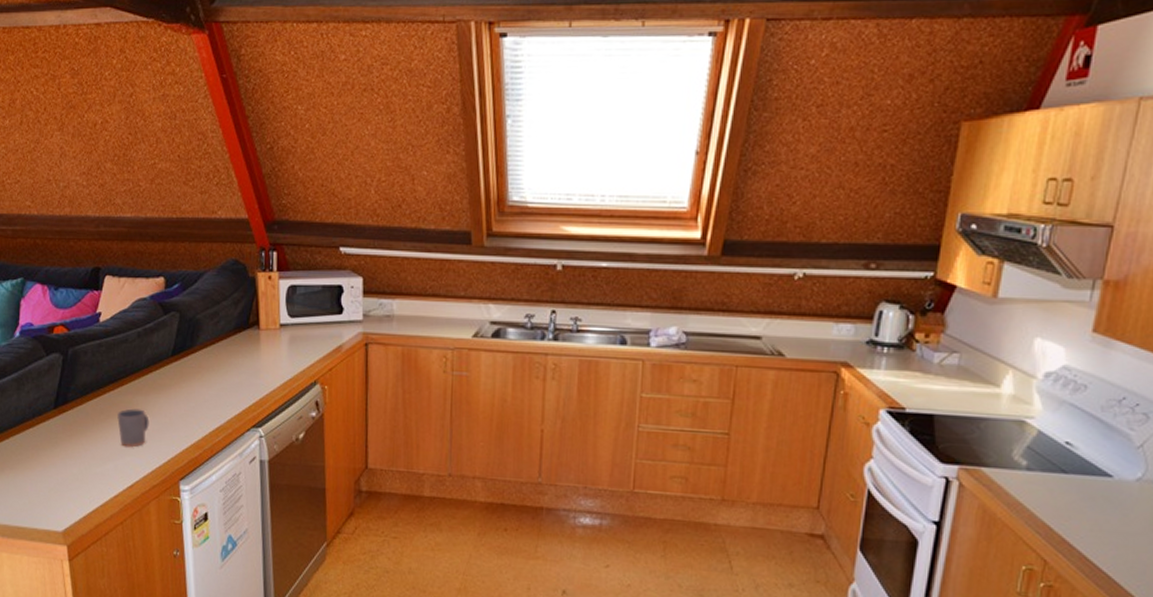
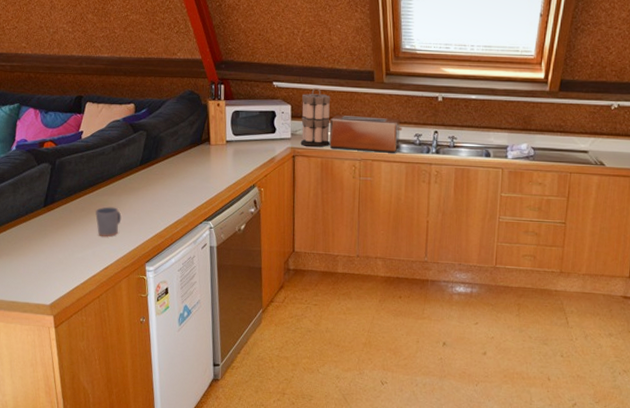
spice rack: none [375,253,414,333] -> present [300,87,330,148]
toaster: none [412,289,509,340] -> present [329,114,403,153]

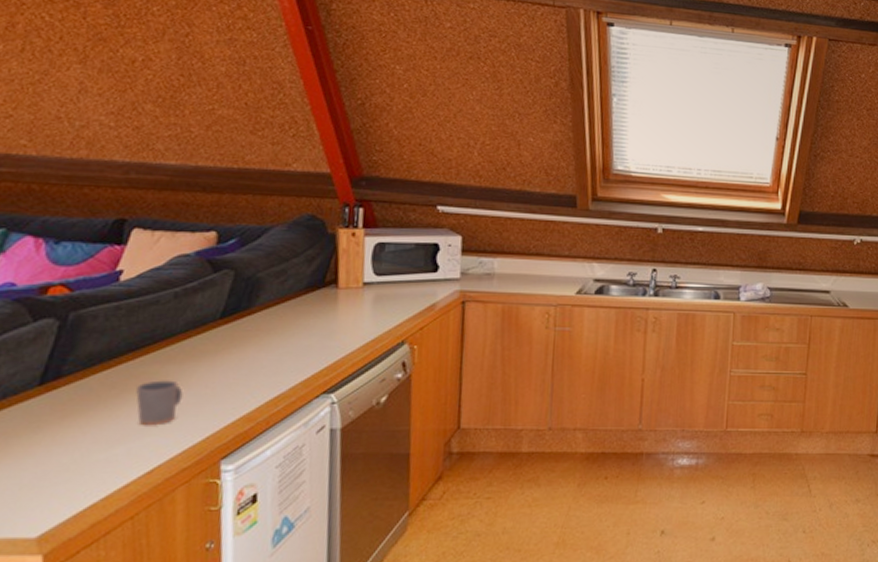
spice rack: present [300,87,330,148] -> none [473,214,517,291]
toaster: present [329,114,403,153] -> none [514,248,613,296]

